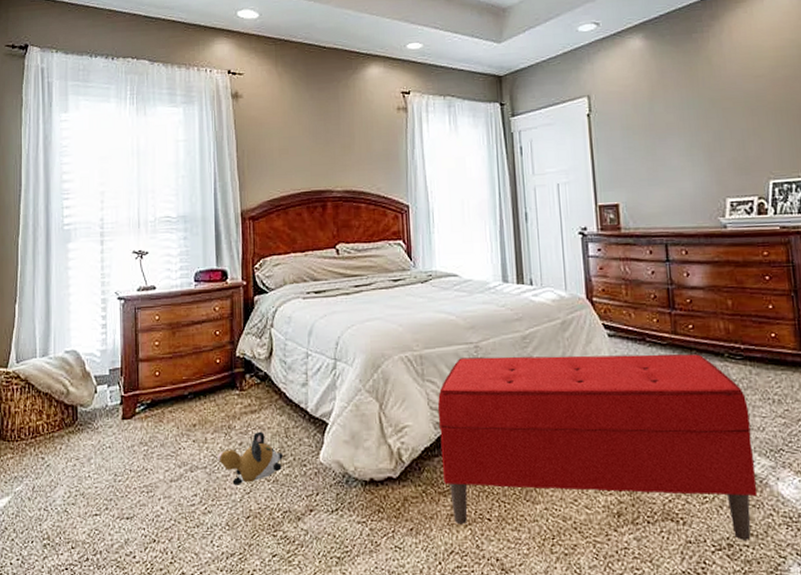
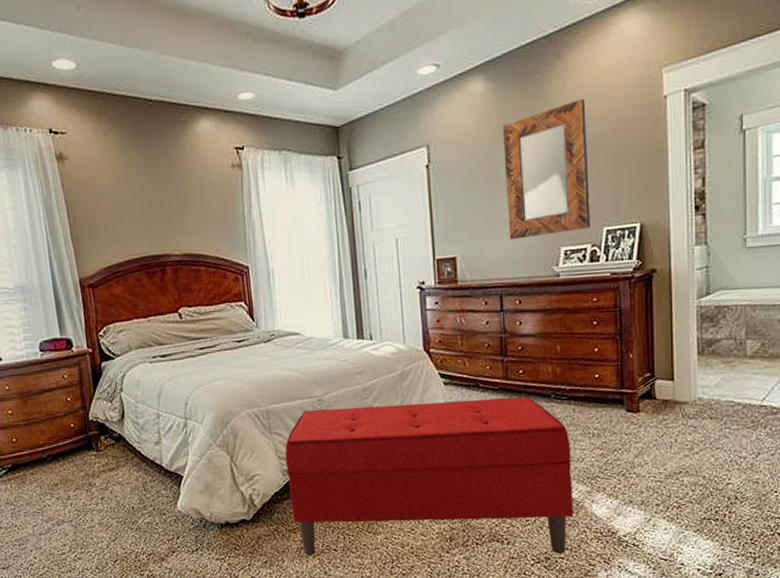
plush toy: present [217,431,284,486] -> none [81,486,144,535]
home mirror: none [662,57,756,189] -> present [502,98,590,240]

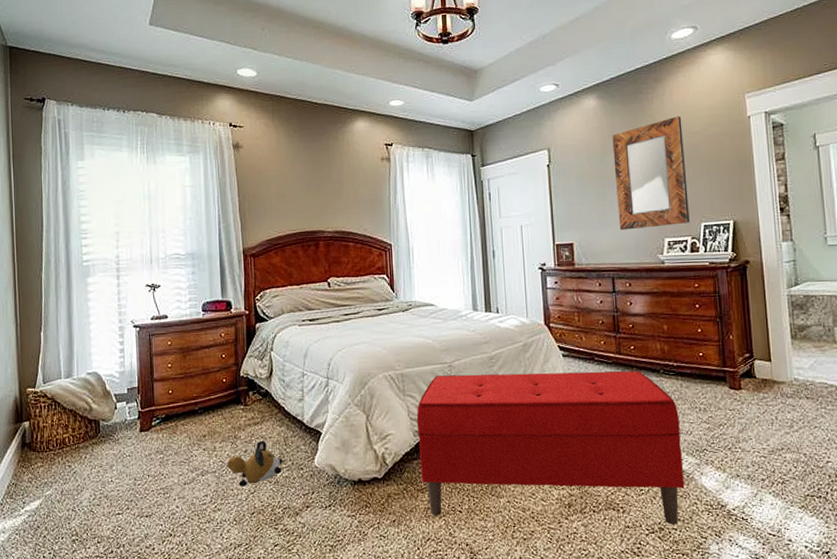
plush toy: none [81,486,144,535] -> present [225,440,284,487]

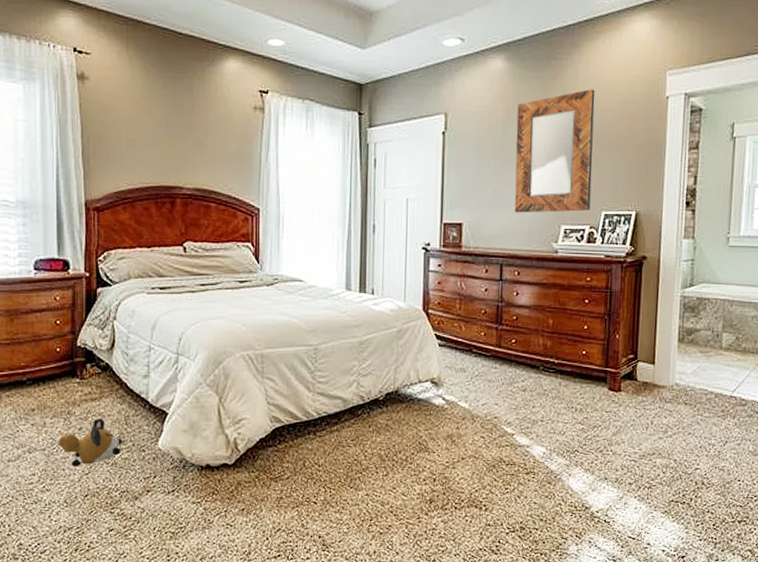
bench: present [416,371,685,525] -> none [274,359,554,525]

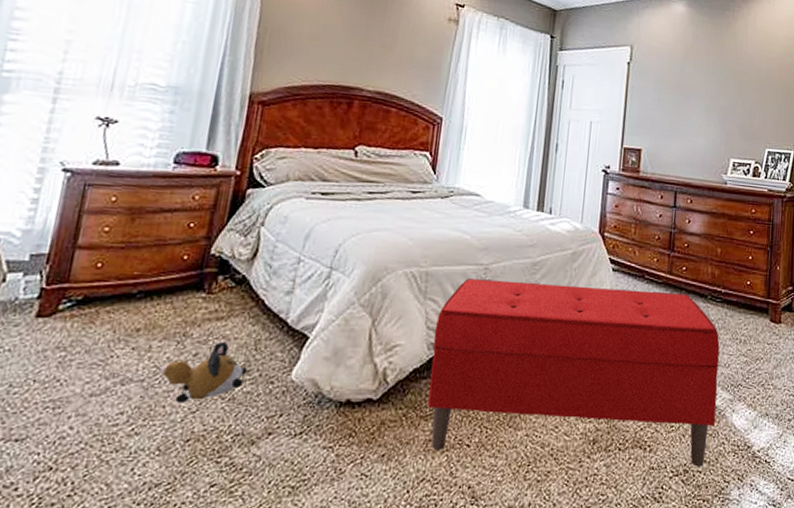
bench: none [274,359,554,525] -> present [427,279,720,467]
home mirror: present [514,89,595,213] -> none [689,39,761,147]

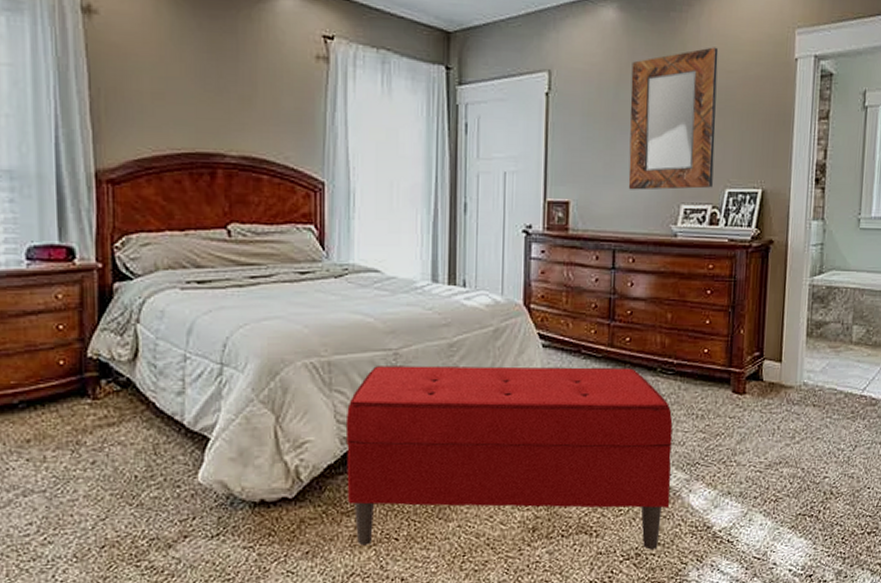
plush toy: present [160,341,248,403] -> none [60,447,152,511]
home mirror: none [689,39,761,147] -> present [628,47,719,190]

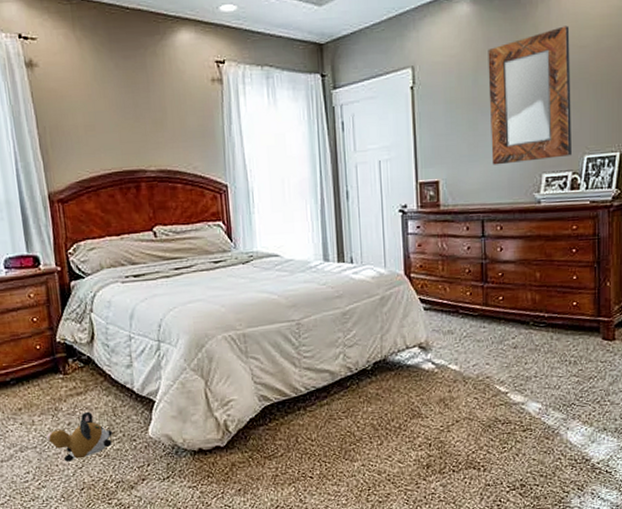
plush toy: none [60,447,152,511] -> present [46,411,113,462]
bench: present [345,365,673,550] -> none [261,323,549,483]

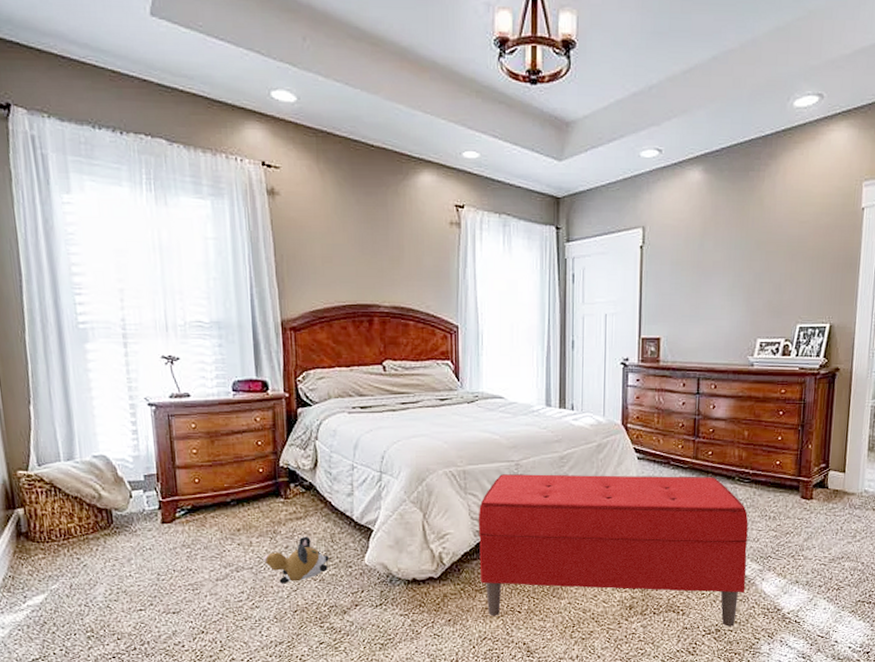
bench: none [261,323,549,483] -> present [478,474,749,627]
home mirror: present [488,25,572,165] -> none [711,201,792,327]

